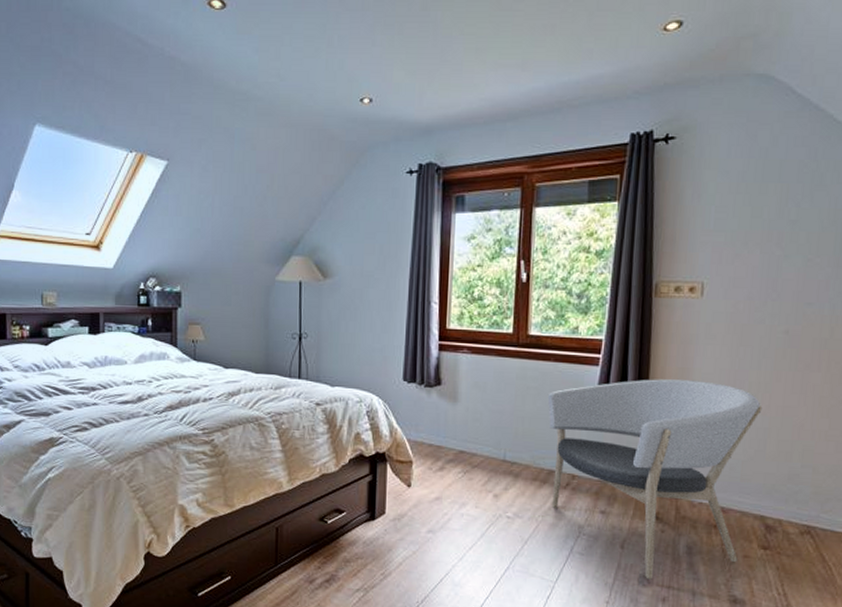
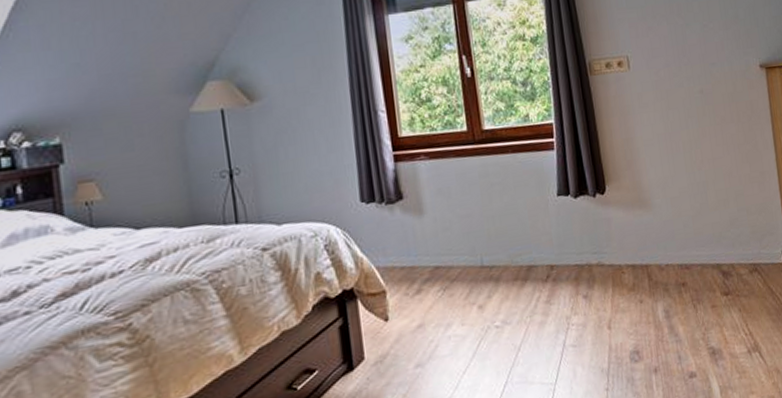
armchair: present [547,379,763,580] -> none [512,147,708,354]

